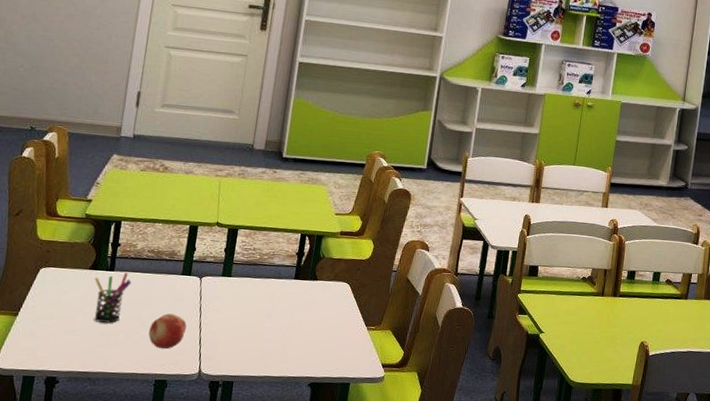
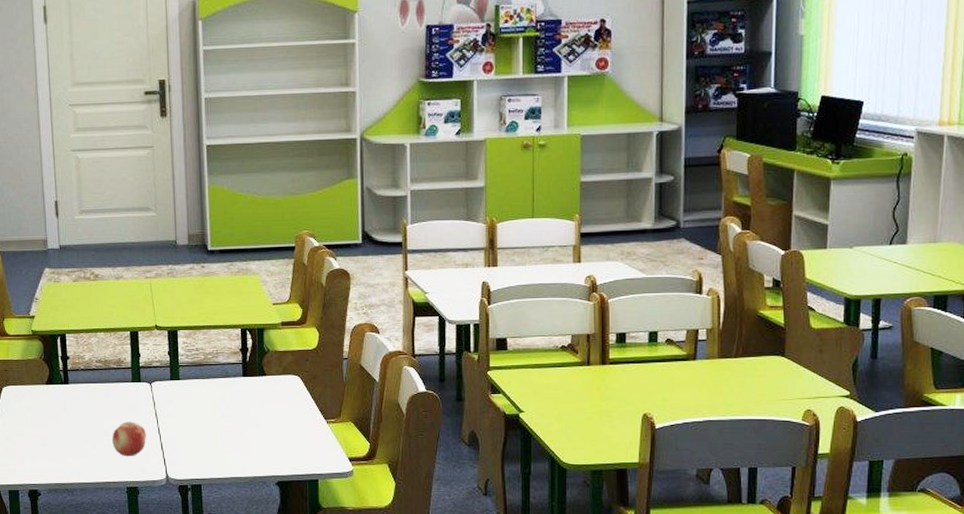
pen holder: present [94,273,132,323] -> none [52,385,87,435]

